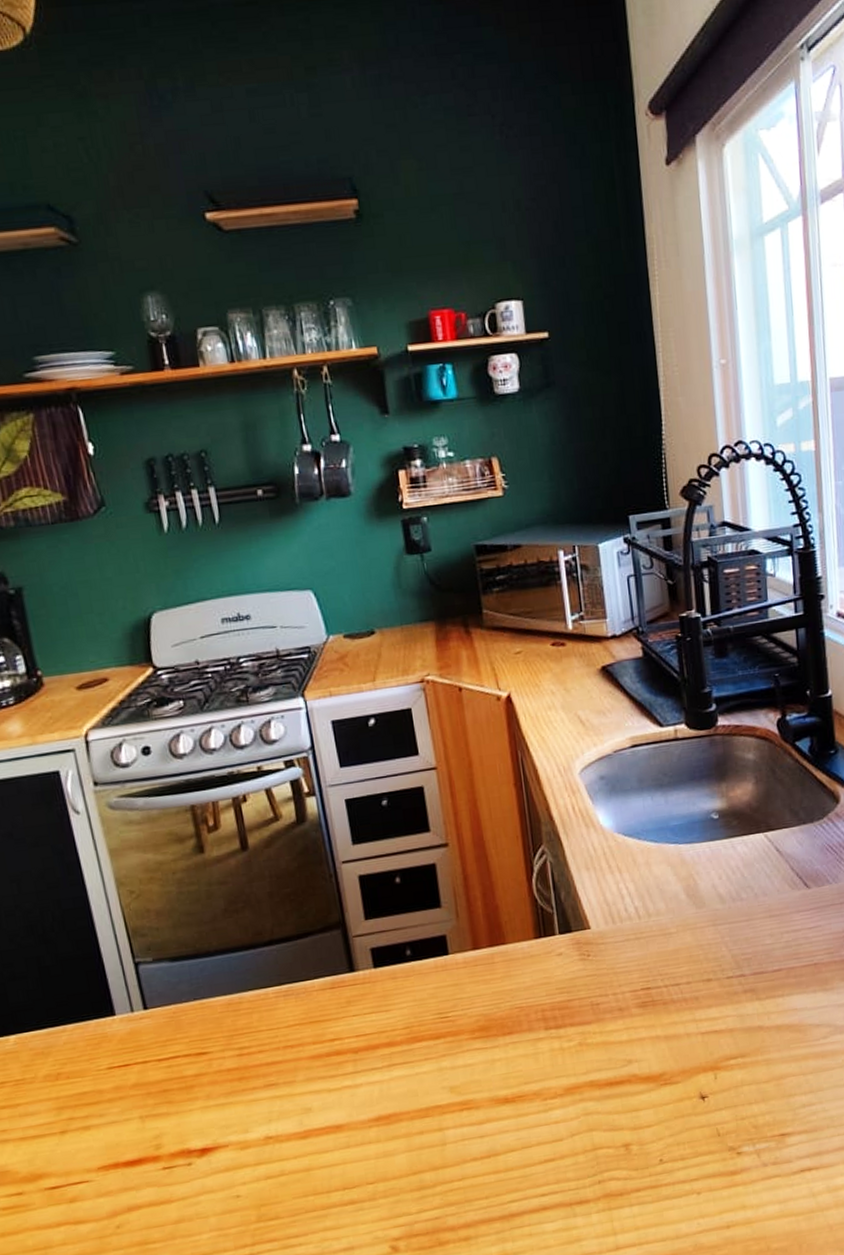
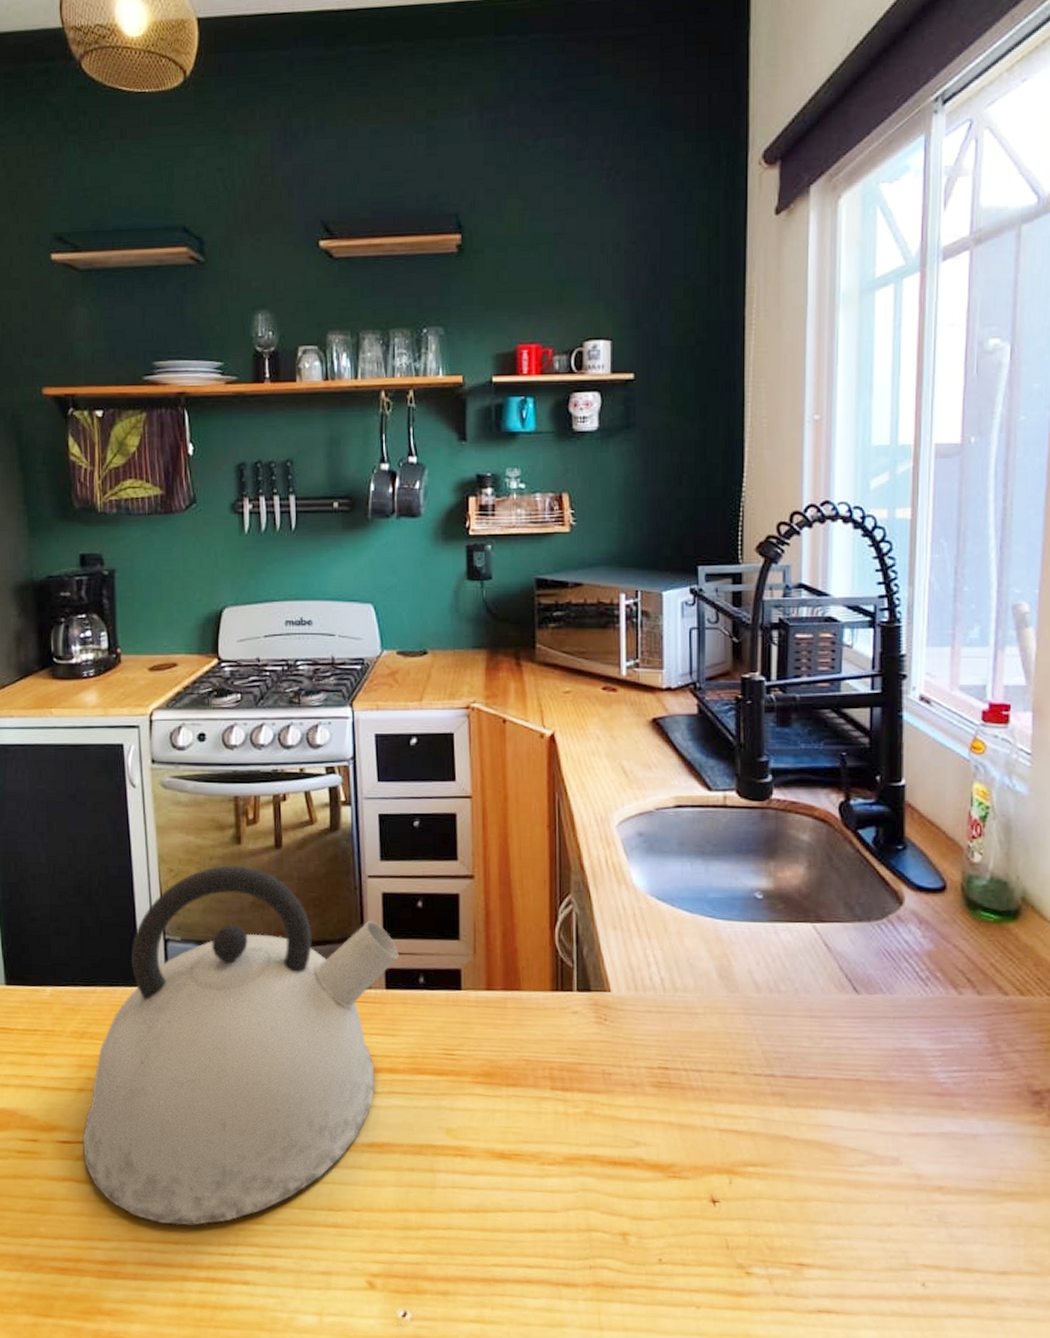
kettle: none [73,874,383,1244] -> present [82,865,399,1226]

